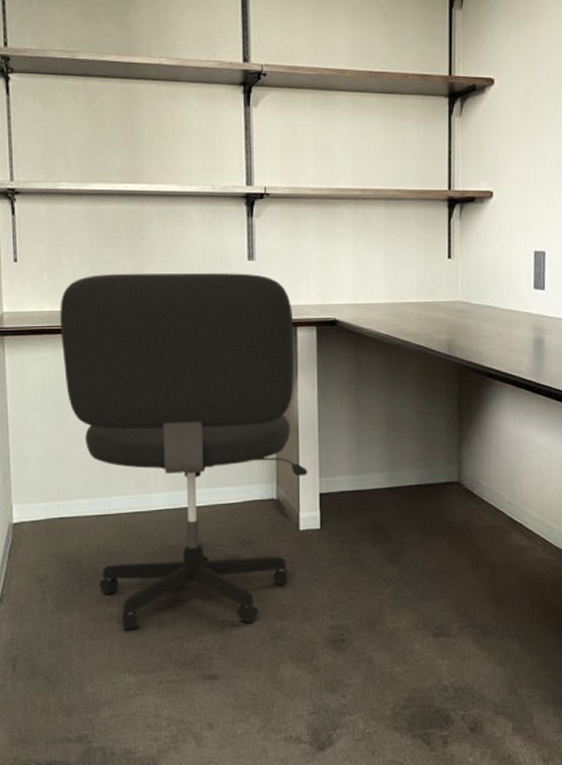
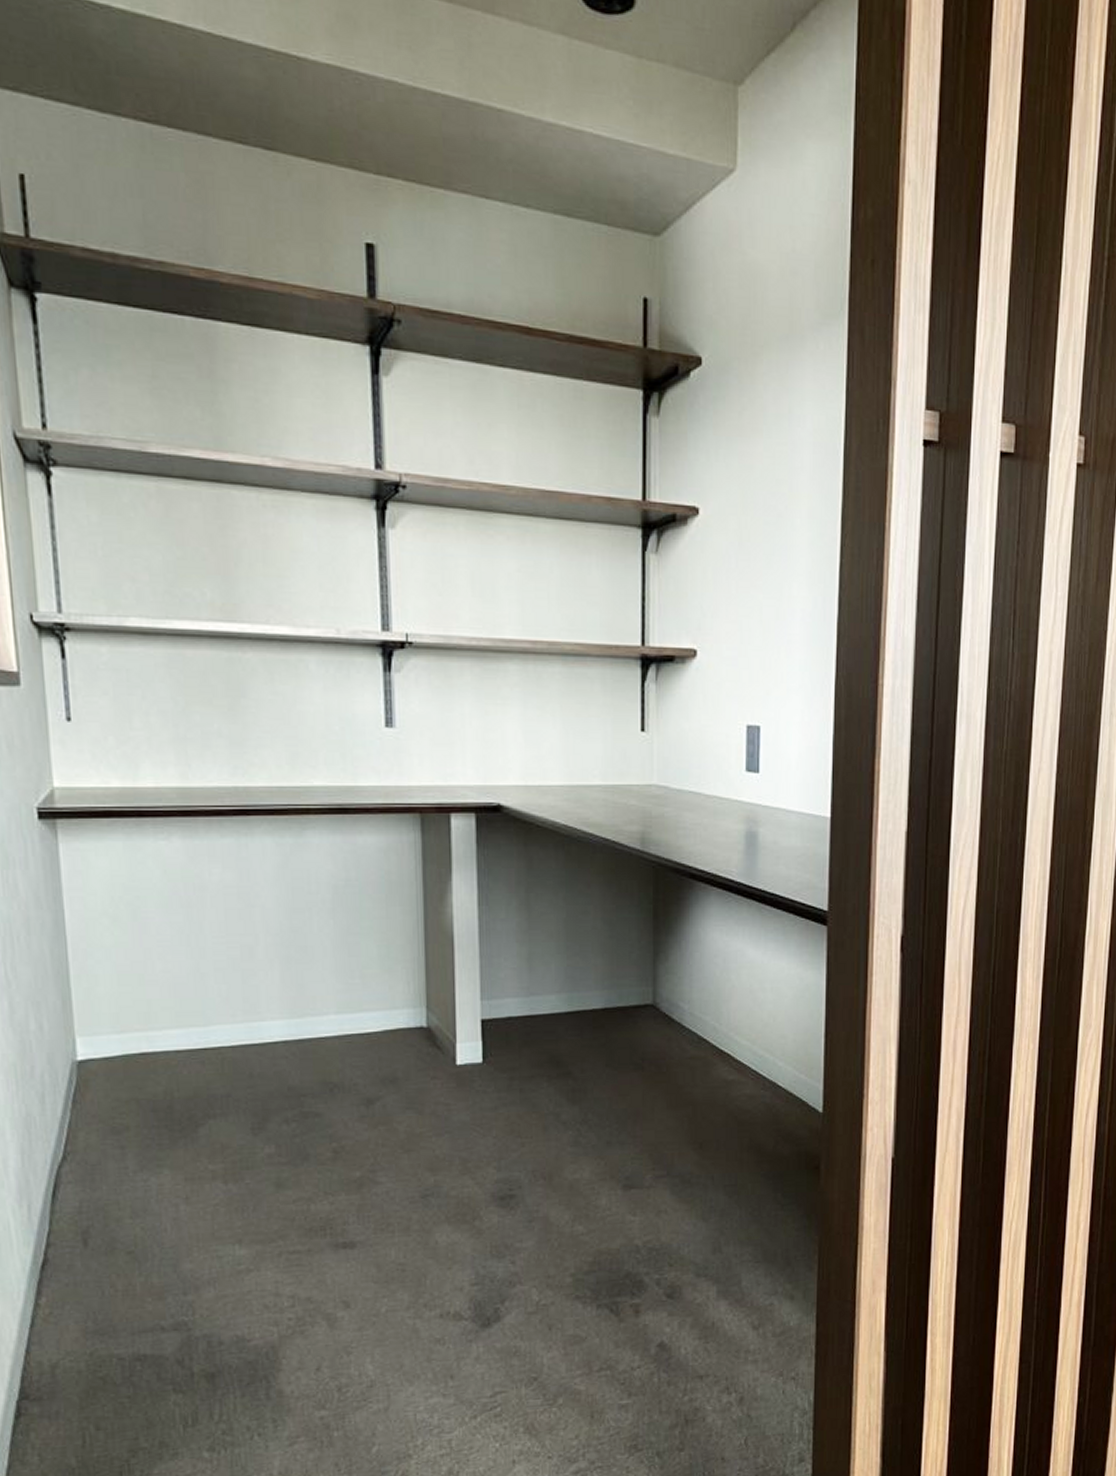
office chair: present [60,273,308,630] -> none [133,740,466,1191]

